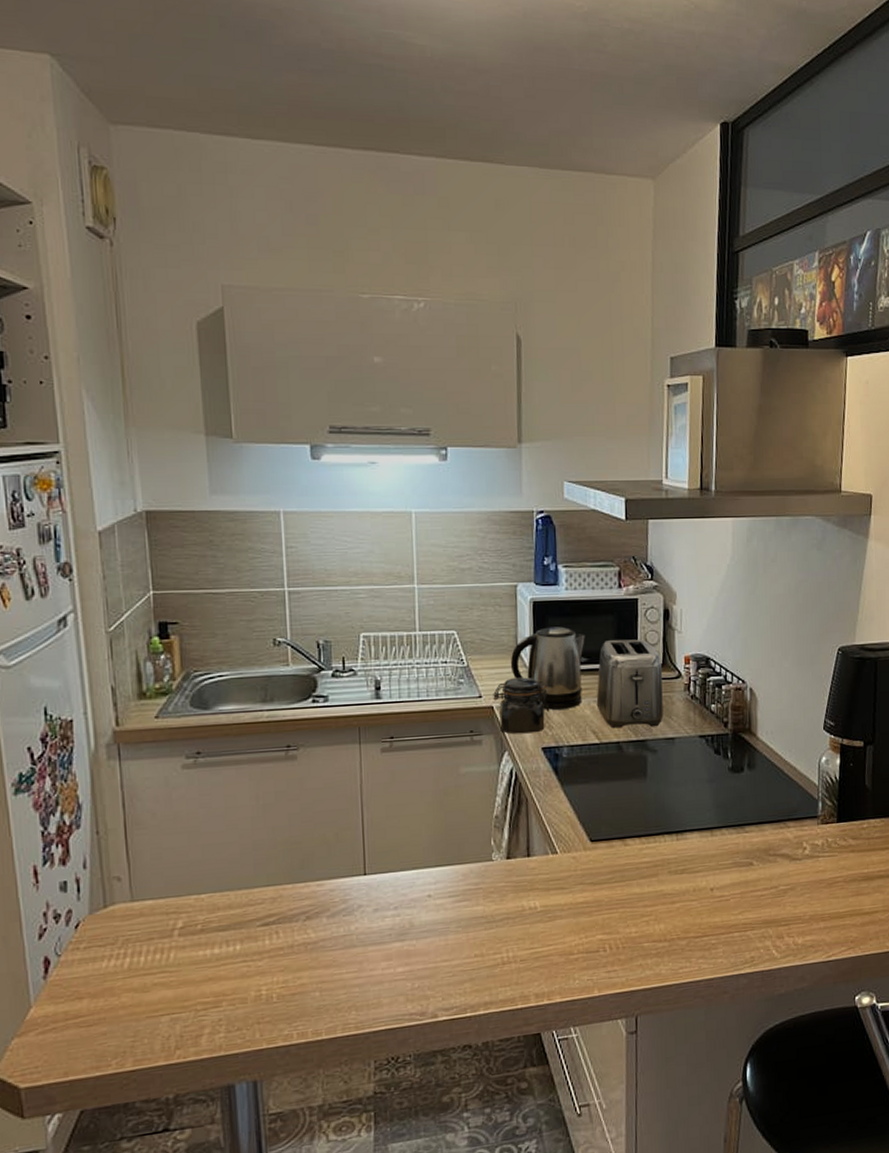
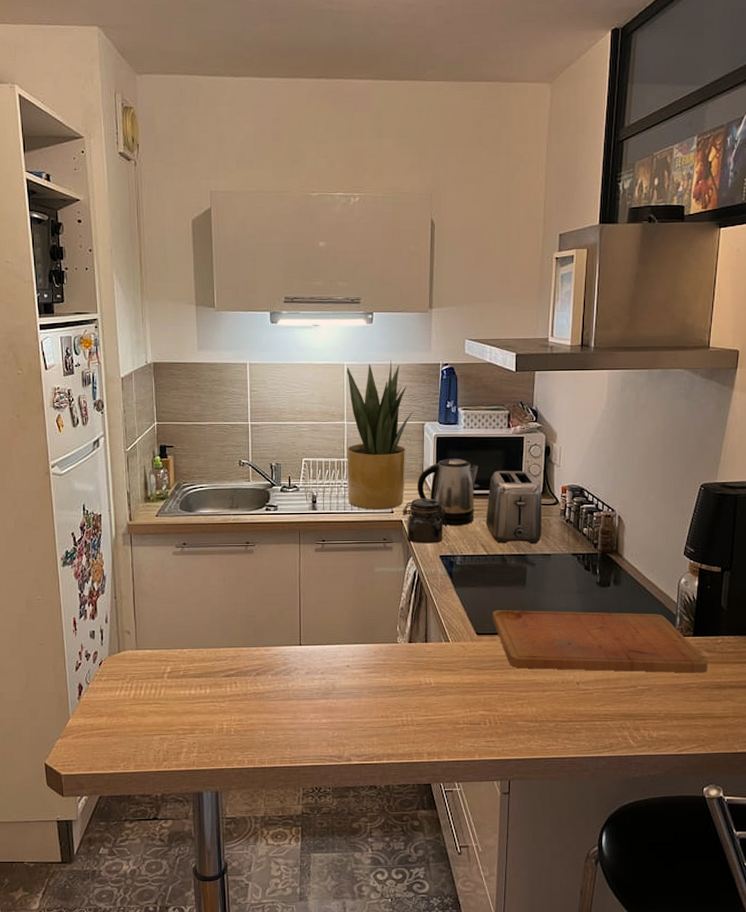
planter: none [415,507,504,695] -> present [346,360,415,510]
cutting board: none [608,800,855,879] -> present [492,609,708,673]

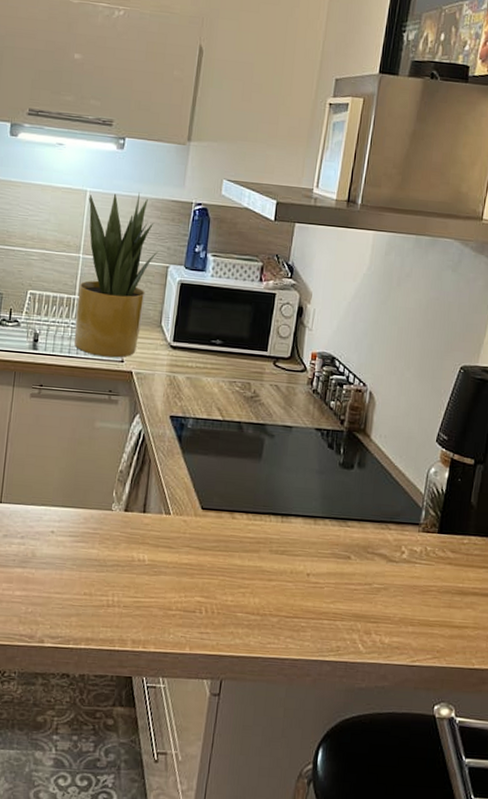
jar: present [402,498,447,544] -> none [133,348,183,402]
kettle: present [417,458,478,526] -> none [152,308,223,385]
toaster: present [485,471,543,544] -> none [224,328,290,414]
cutting board: present [492,609,708,673] -> none [220,483,452,576]

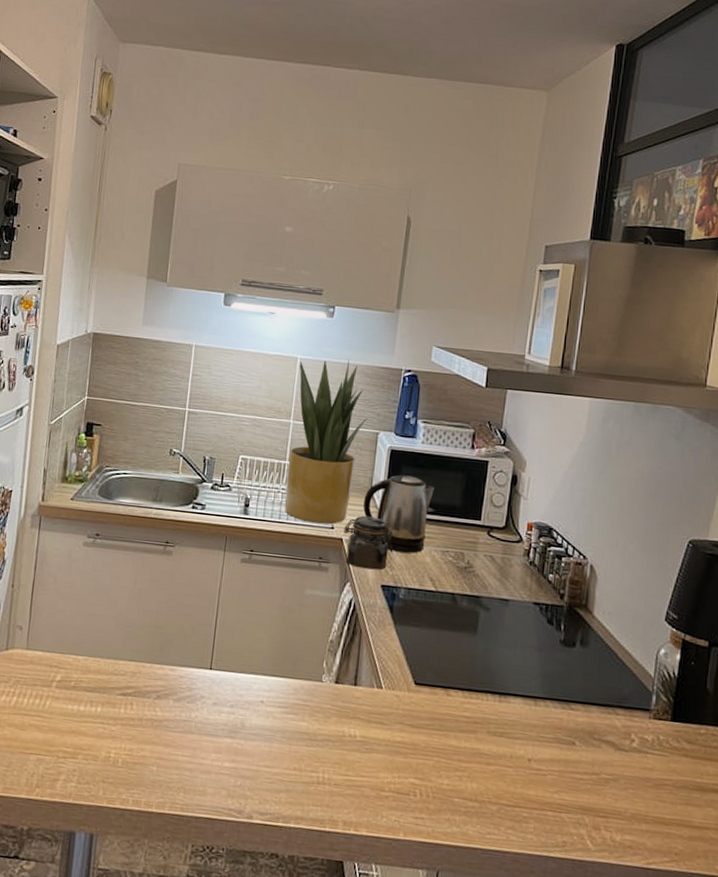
jar: none [133,348,183,402] -> present [344,515,394,571]
kettle: none [152,308,223,385] -> present [363,474,434,554]

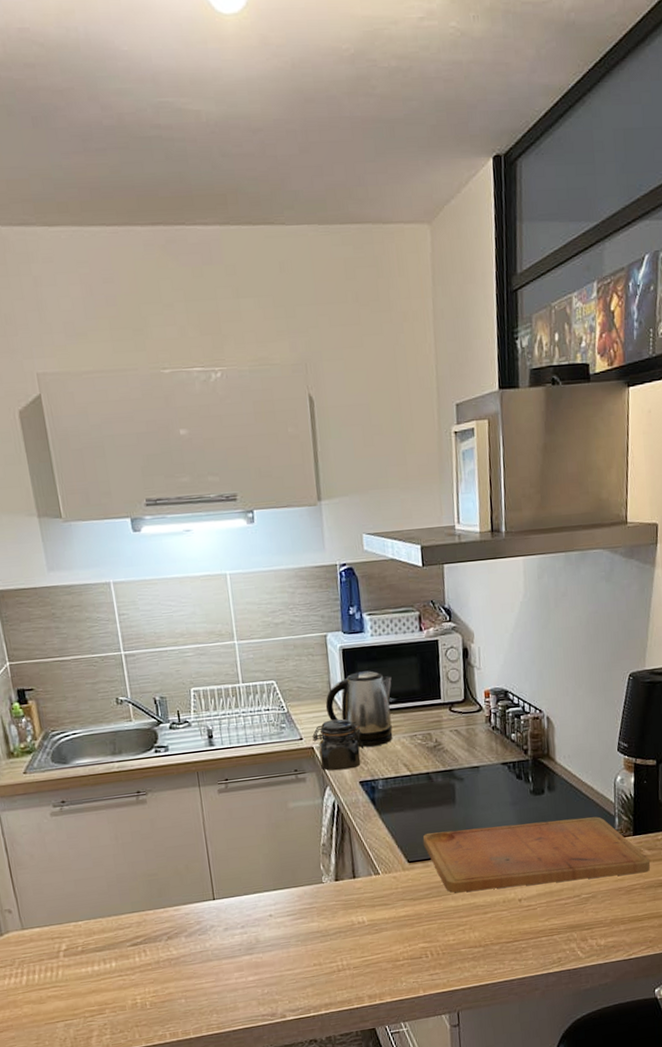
planter: present [284,359,369,524] -> none [230,565,314,739]
cutting board: none [434,657,688,769] -> present [422,816,651,893]

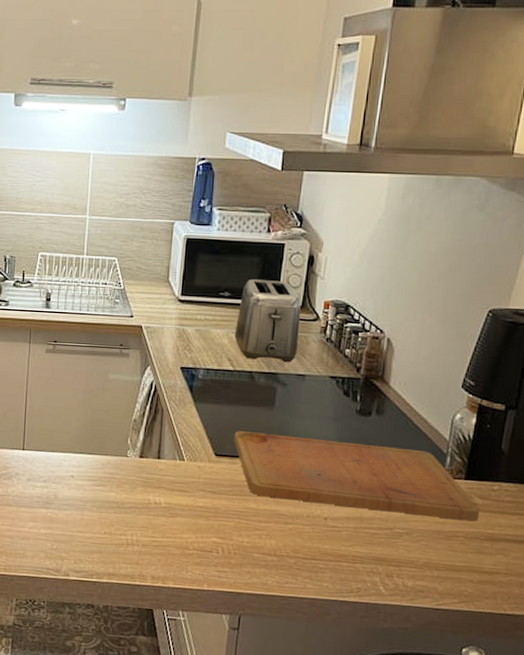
jar: present [312,719,364,771] -> none [143,303,192,354]
kettle: present [325,670,393,747] -> none [160,262,231,336]
toaster: none [405,677,468,761] -> present [234,279,302,363]

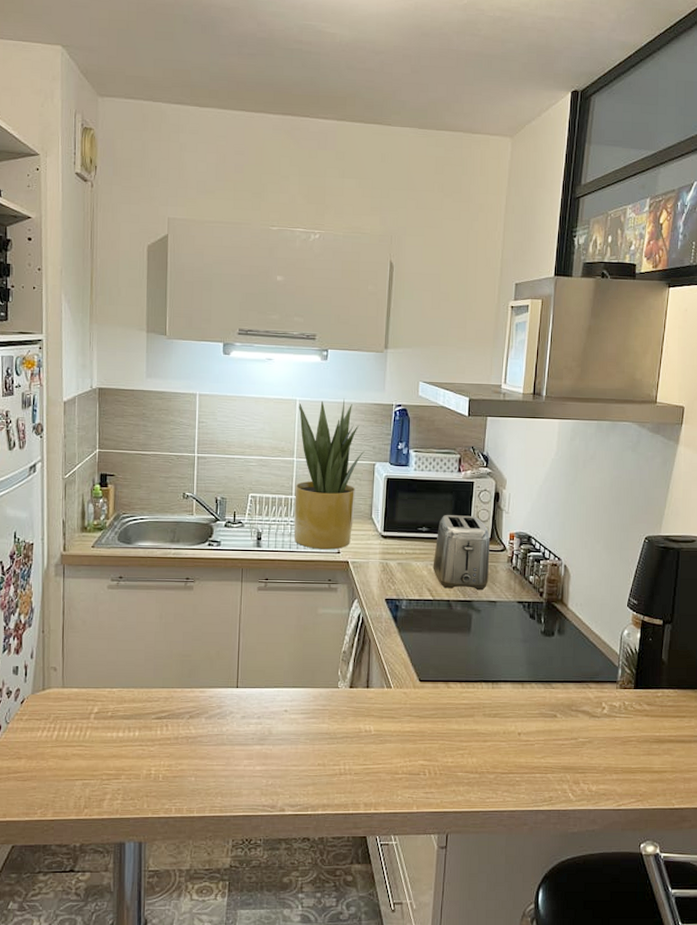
planter: none [84,151,164,313] -> present [294,398,366,550]
cutting board: present [233,430,481,522] -> none [435,656,648,726]

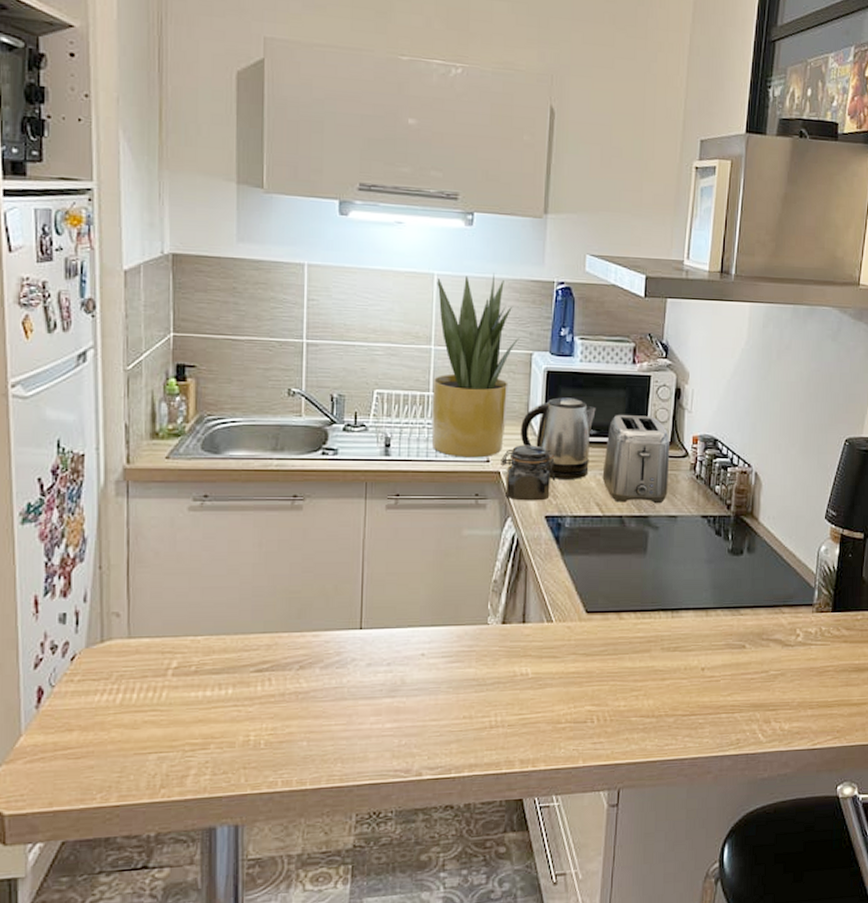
jar: none [349,539,394,586] -> present [501,445,556,501]
kettle: none [365,500,427,569] -> present [520,397,596,479]

